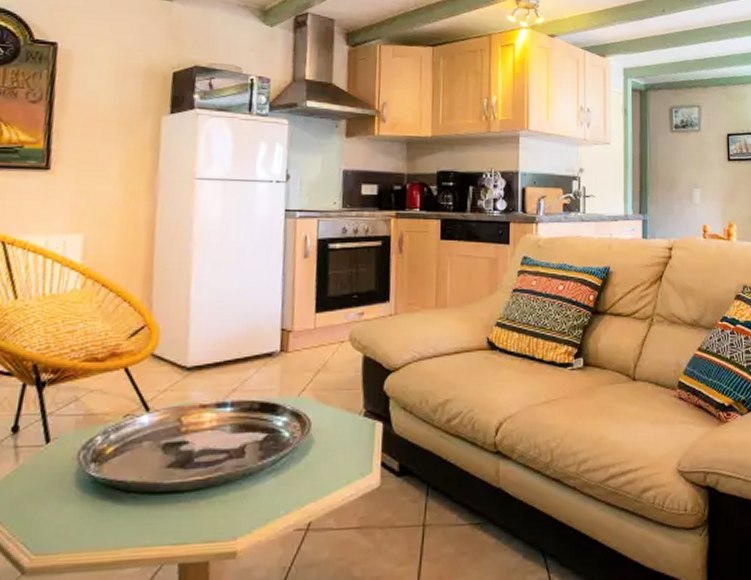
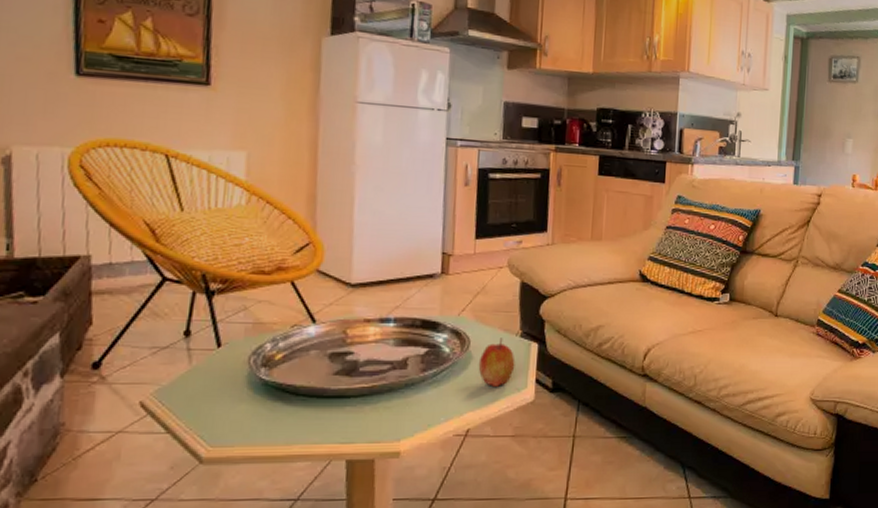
apple: none [319,418,359,473] -> present [478,338,516,387]

